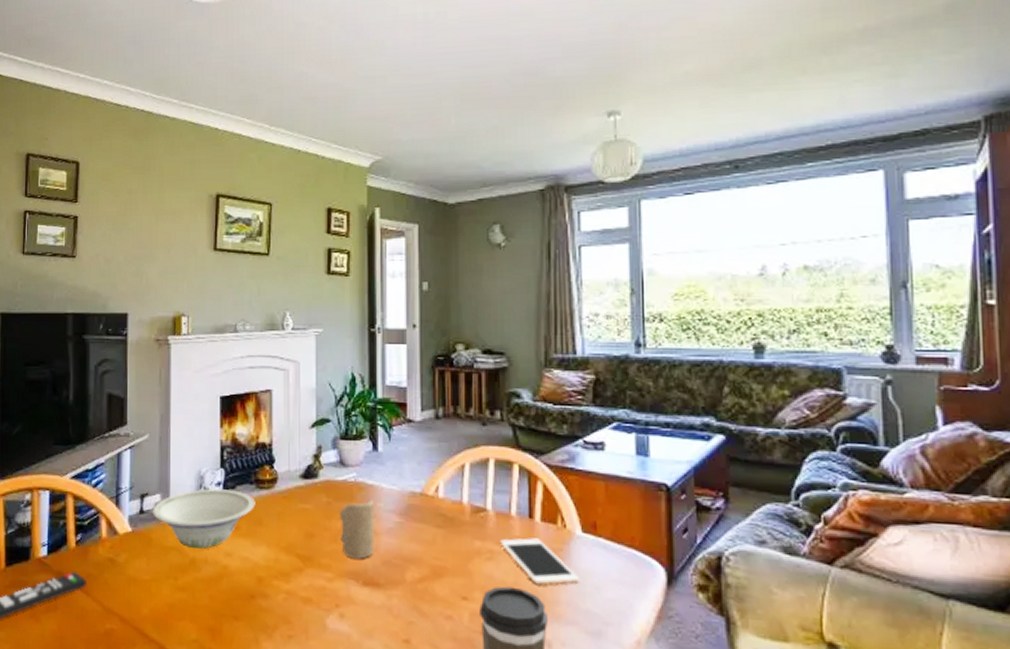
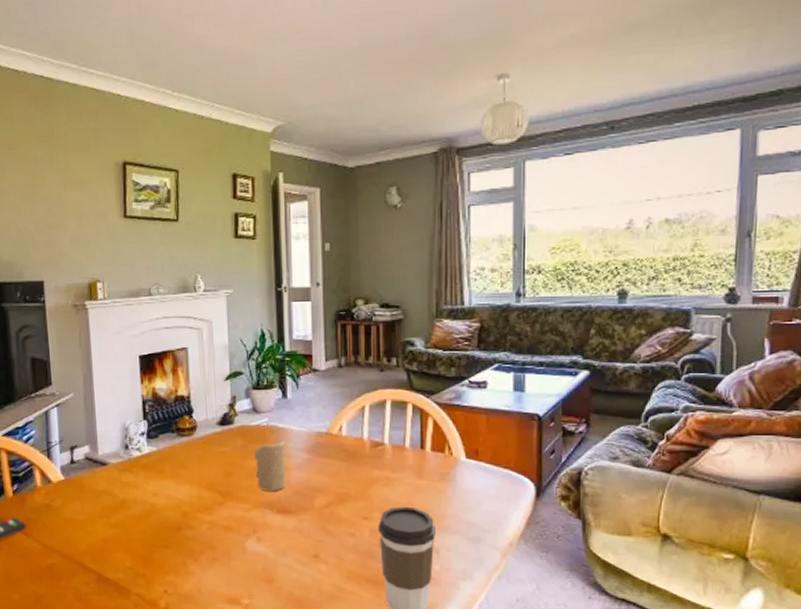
bowl: present [153,488,256,549] -> none [82,438,178,491]
cell phone: present [500,538,580,586] -> none [396,465,464,504]

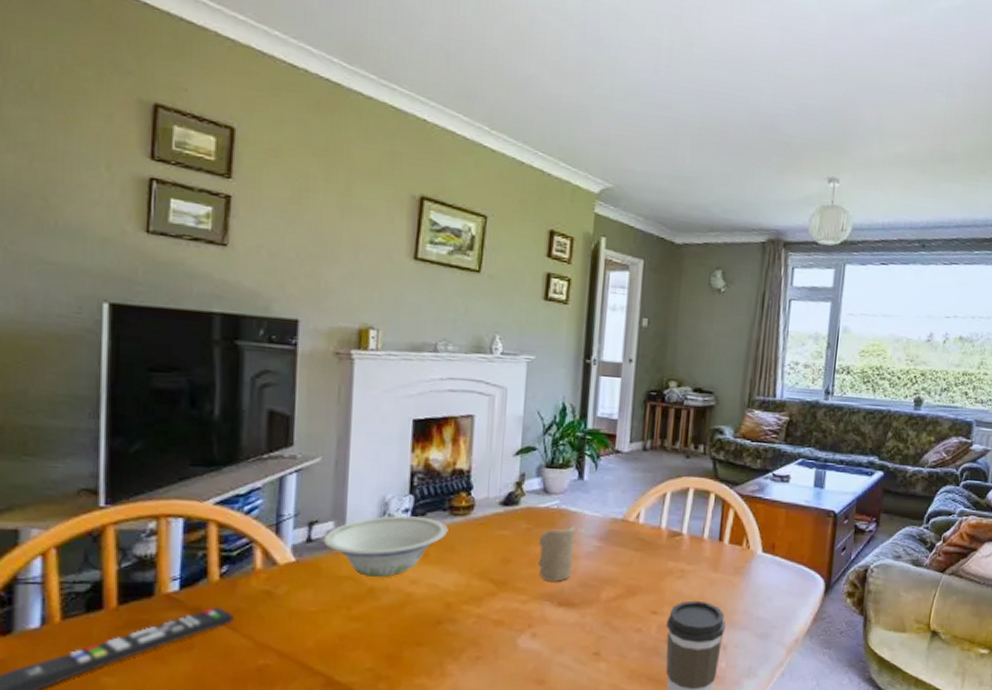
bowl: none [82,438,178,491] -> present [323,515,448,577]

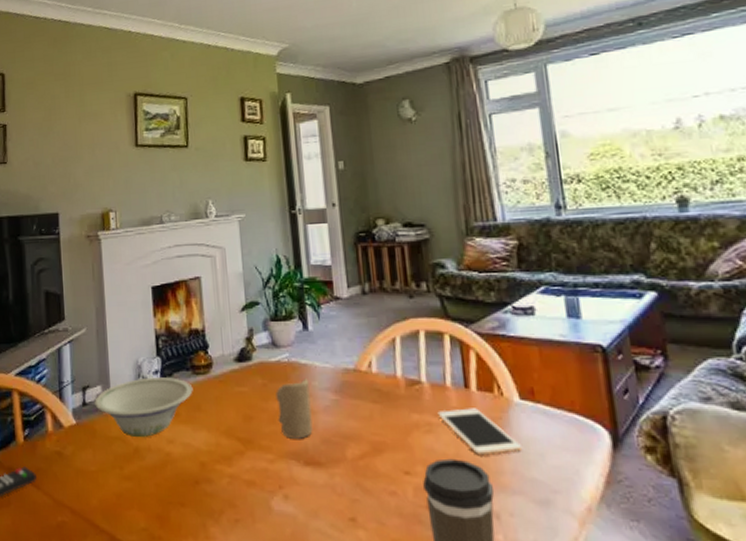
cell phone: none [691,558,756,598] -> present [437,408,523,456]

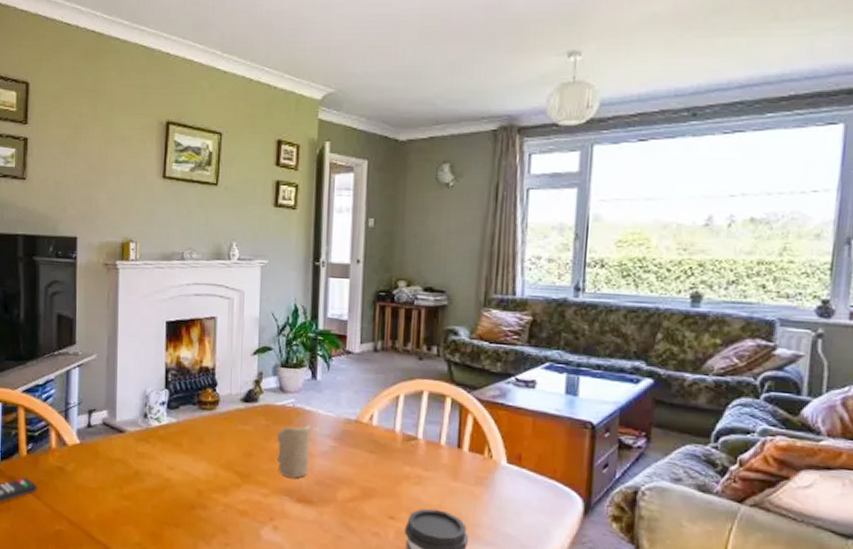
bowl: present [94,377,193,437] -> none [100,407,198,462]
cell phone: present [437,408,523,456] -> none [428,466,502,510]

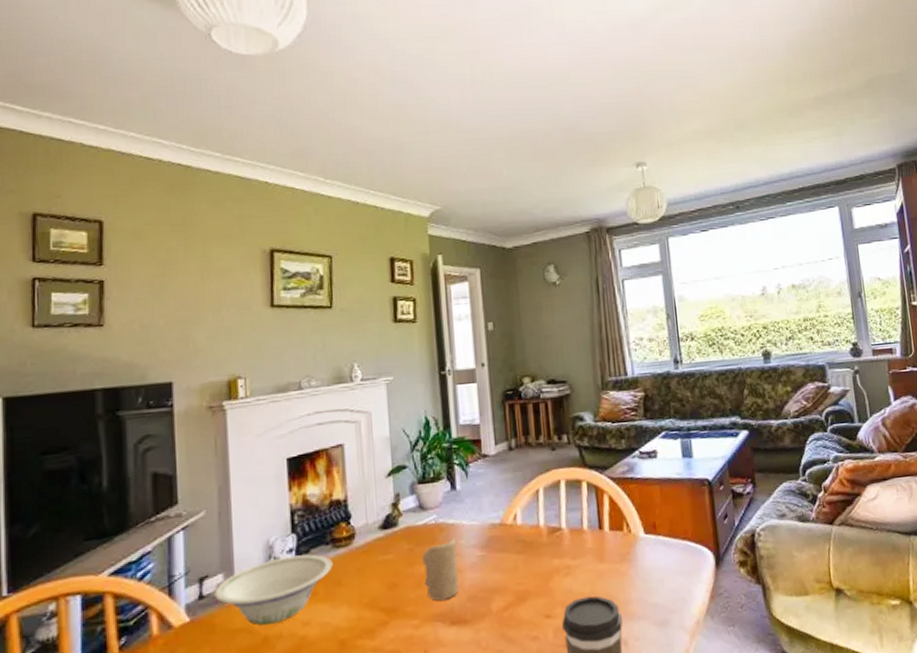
bowl: none [100,407,198,462] -> present [214,554,333,626]

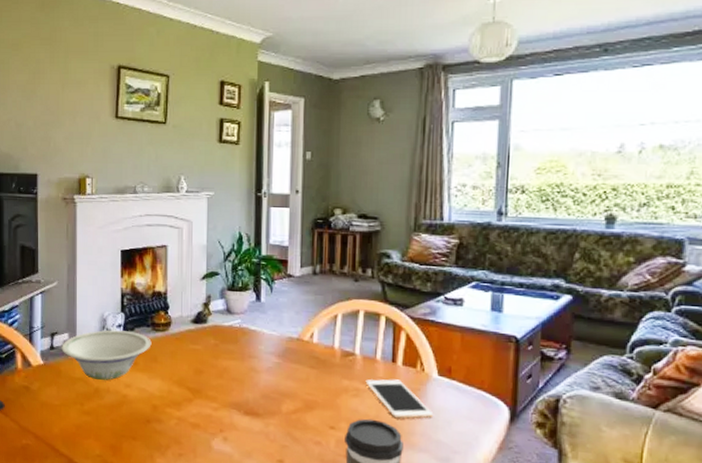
candle: present [422,538,459,601] -> none [225,343,256,393]
cell phone: none [575,546,647,590] -> present [365,379,434,419]

